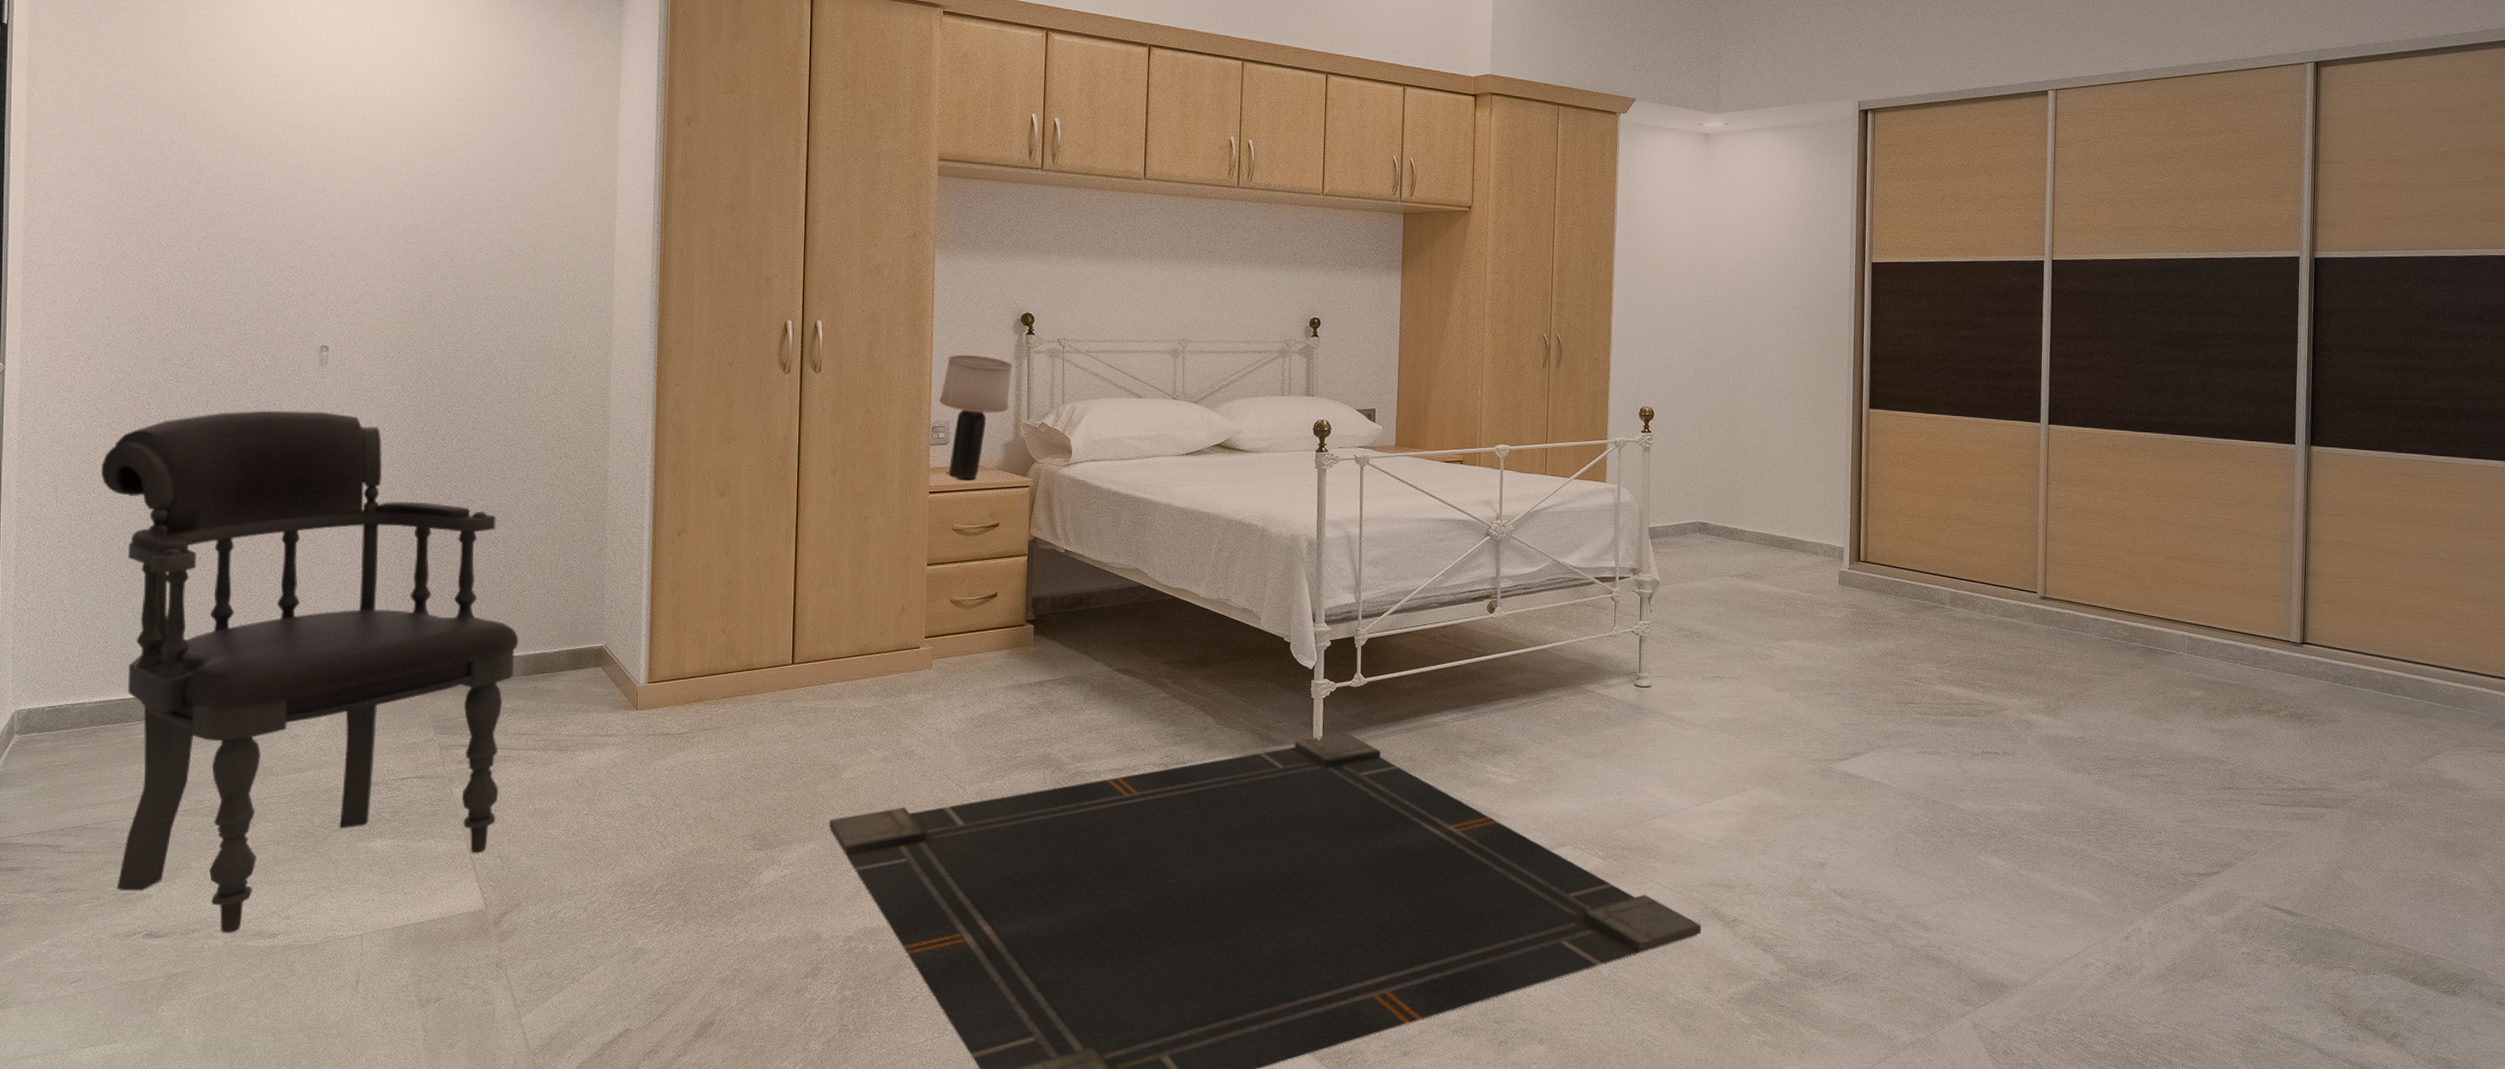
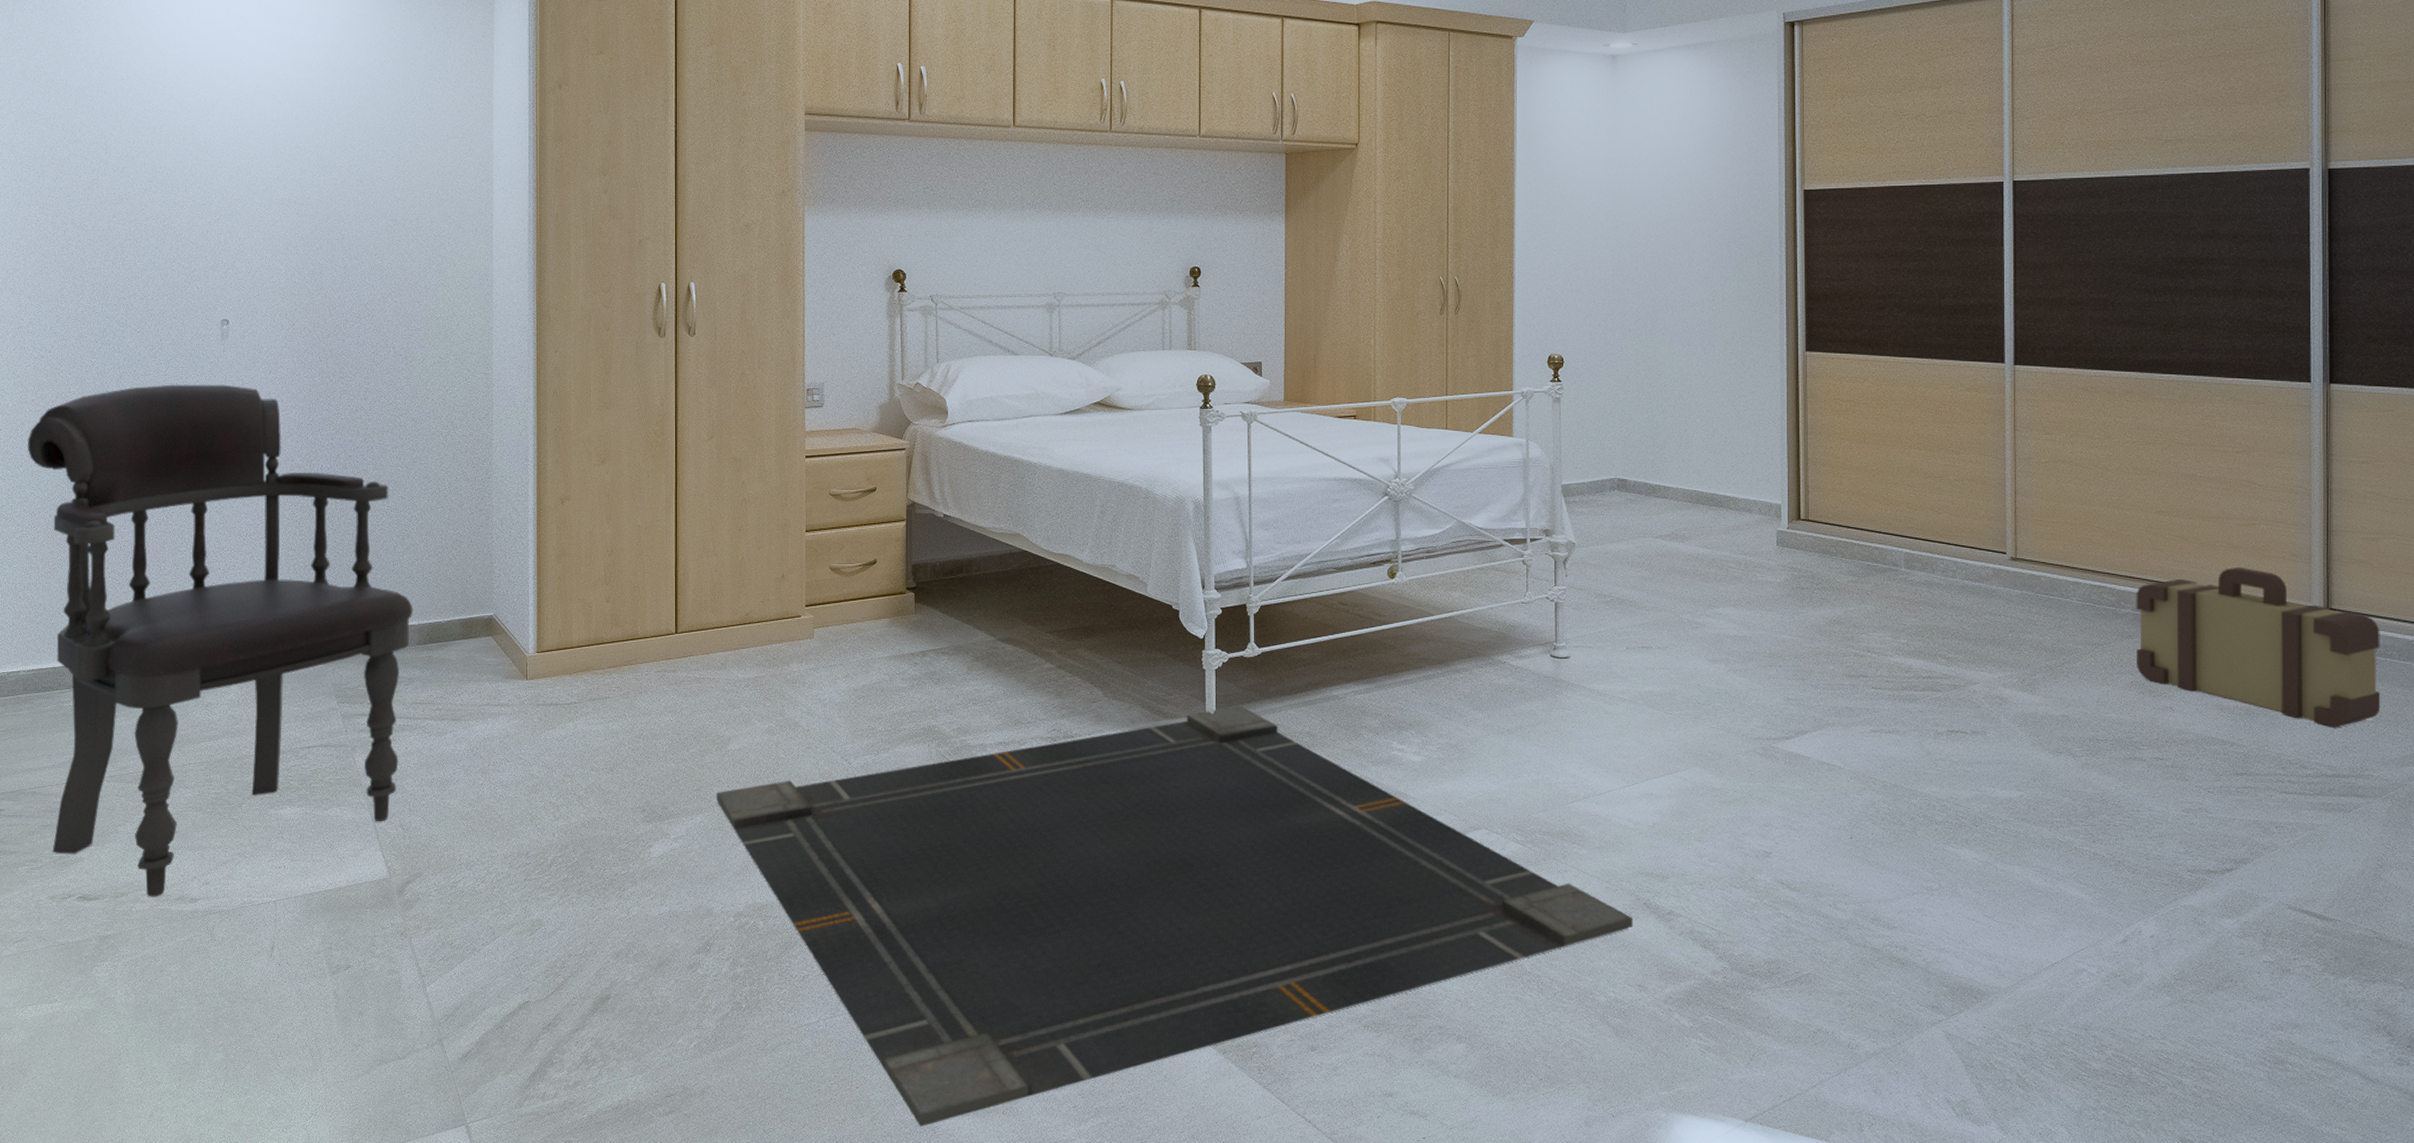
table lamp: present [938,354,1013,480] -> none [812,314,885,444]
suitcase: none [2143,605,2346,746] -> present [2135,566,2381,727]

